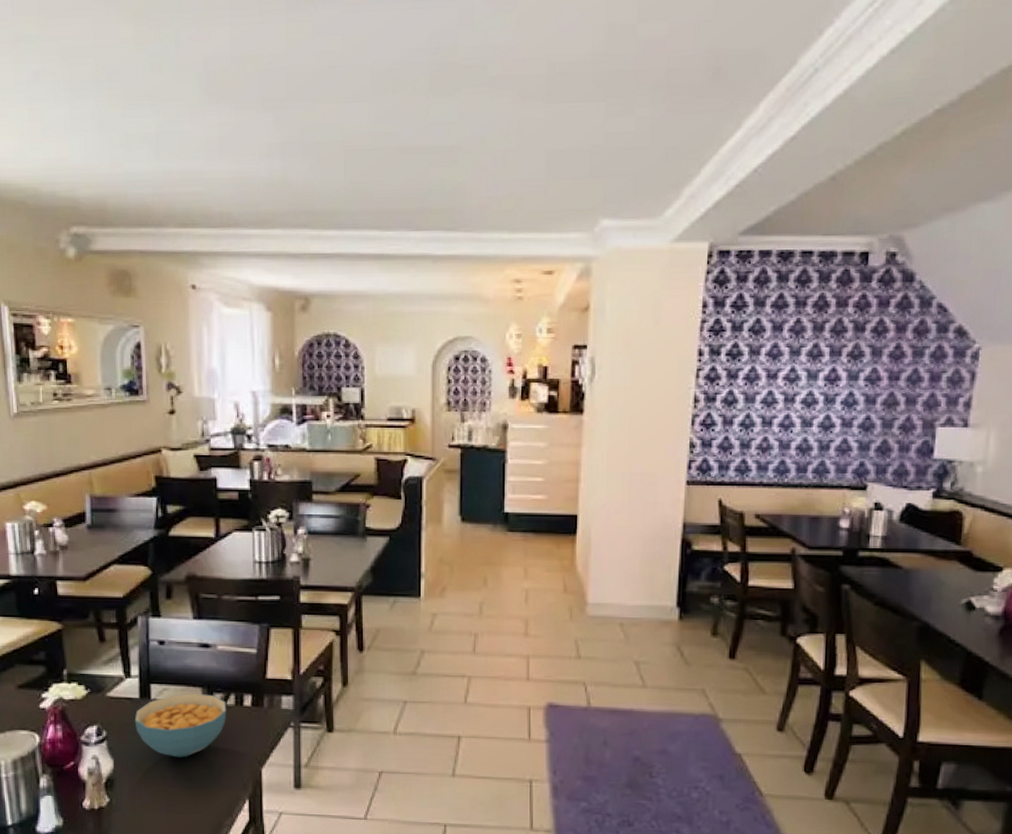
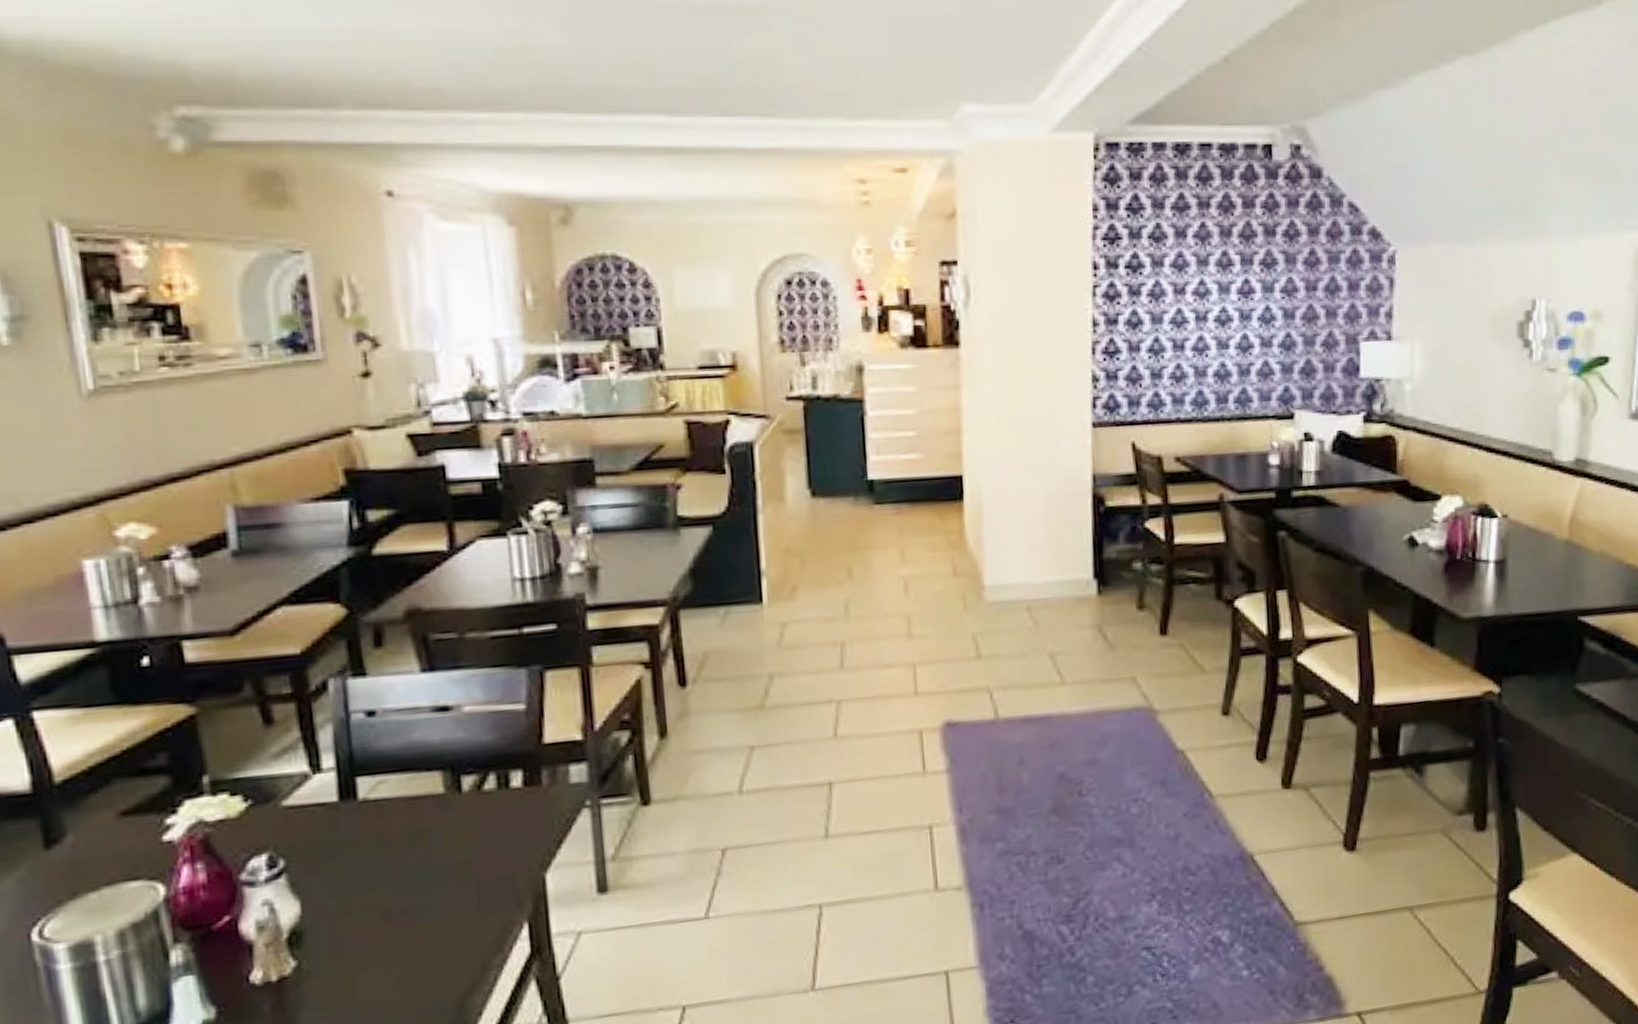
cereal bowl: present [134,693,227,758] -> none [332,778,485,880]

